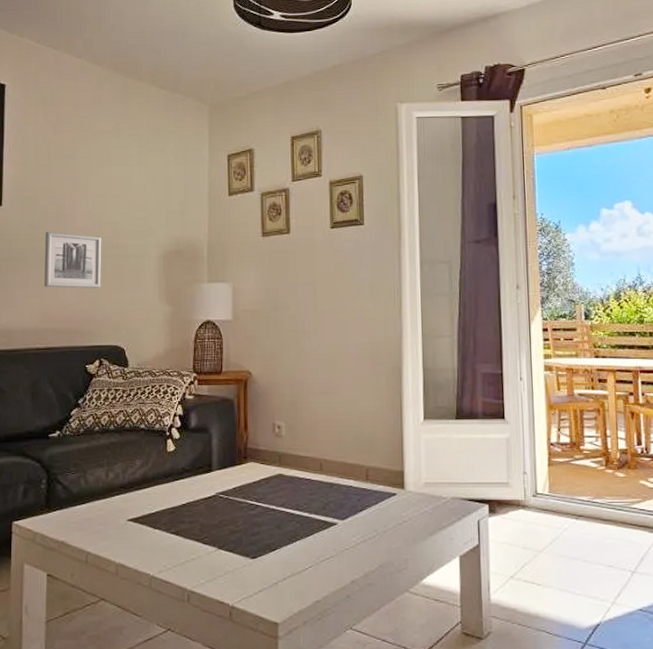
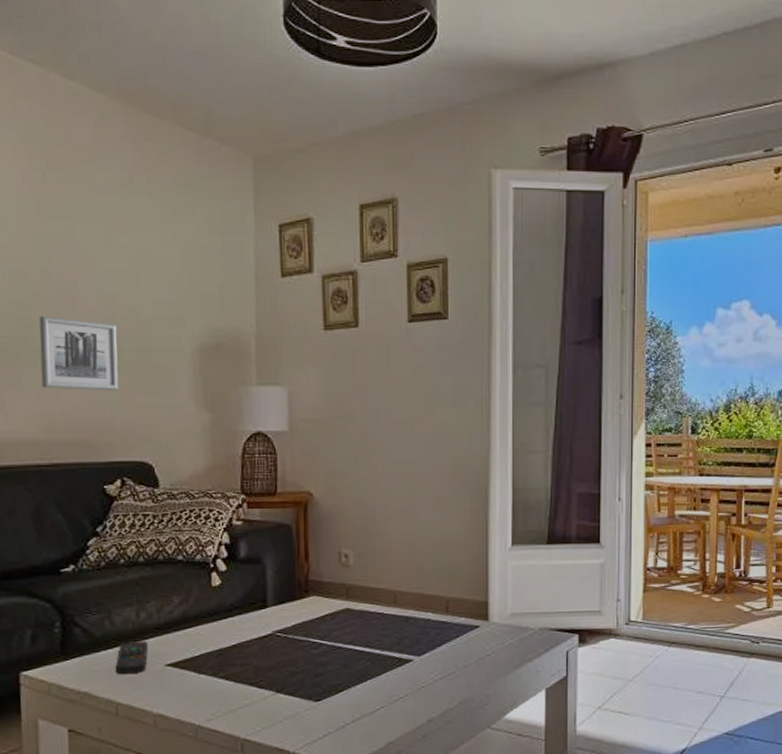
remote control: none [87,498,115,527] -> present [115,641,149,675]

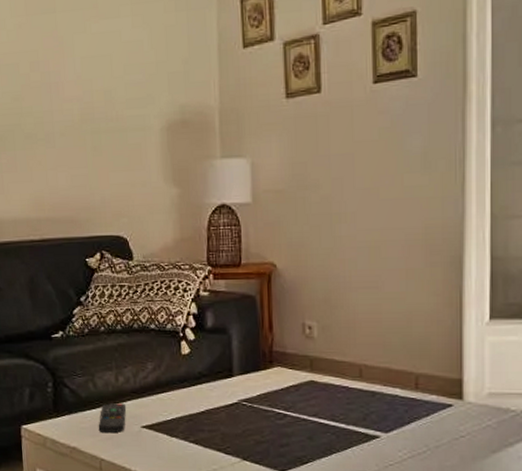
wall art: present [39,316,119,390] -> none [29,104,97,171]

